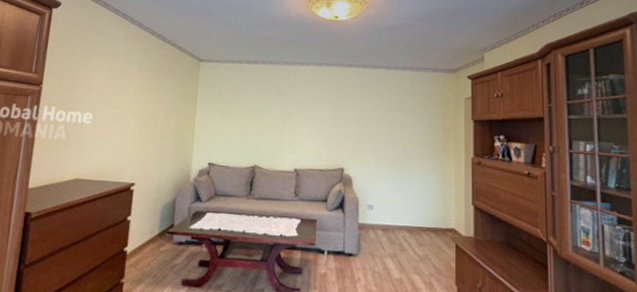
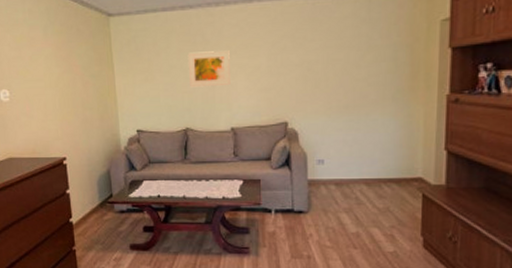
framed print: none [262,99,300,131] -> present [187,50,230,88]

